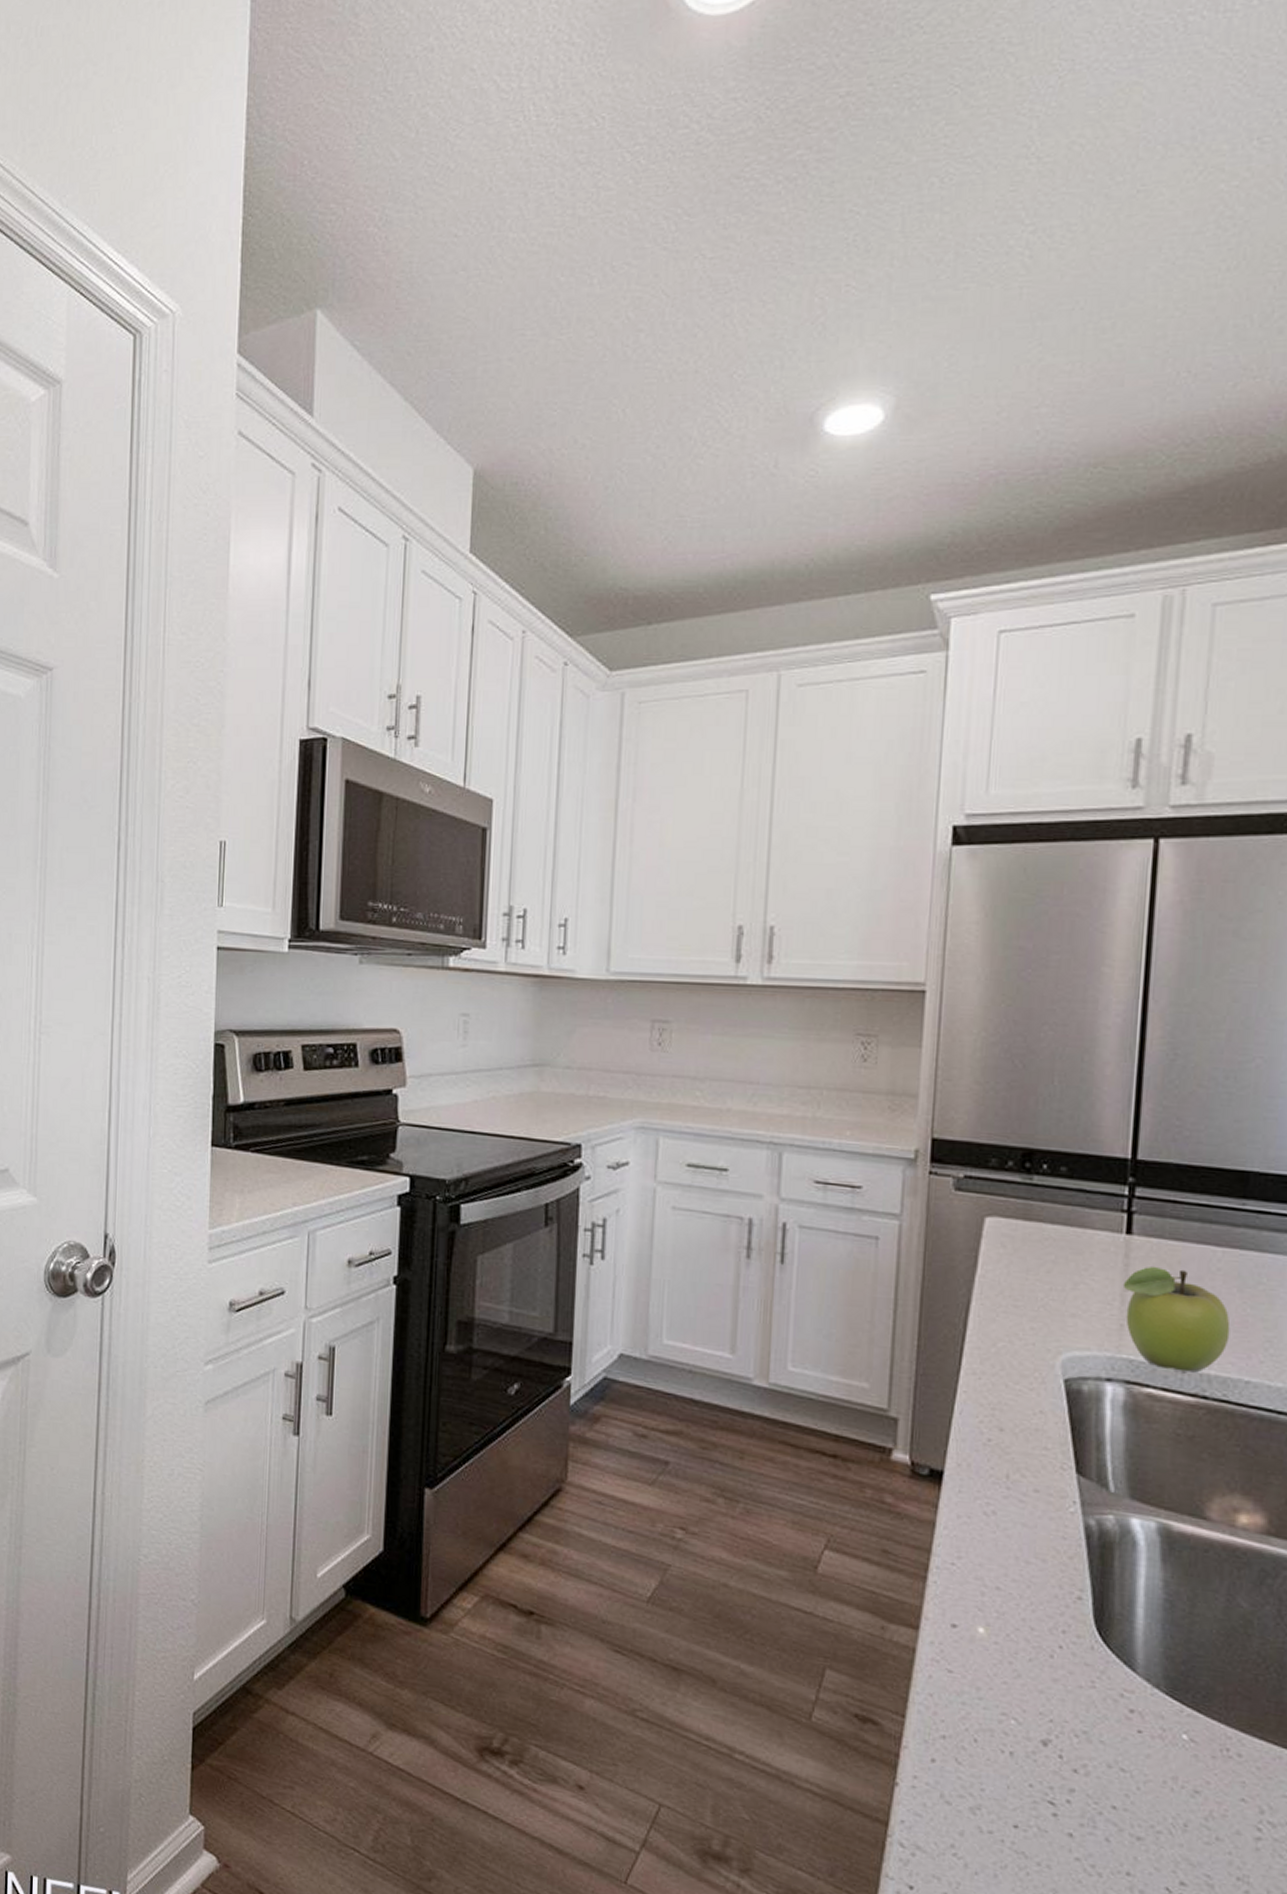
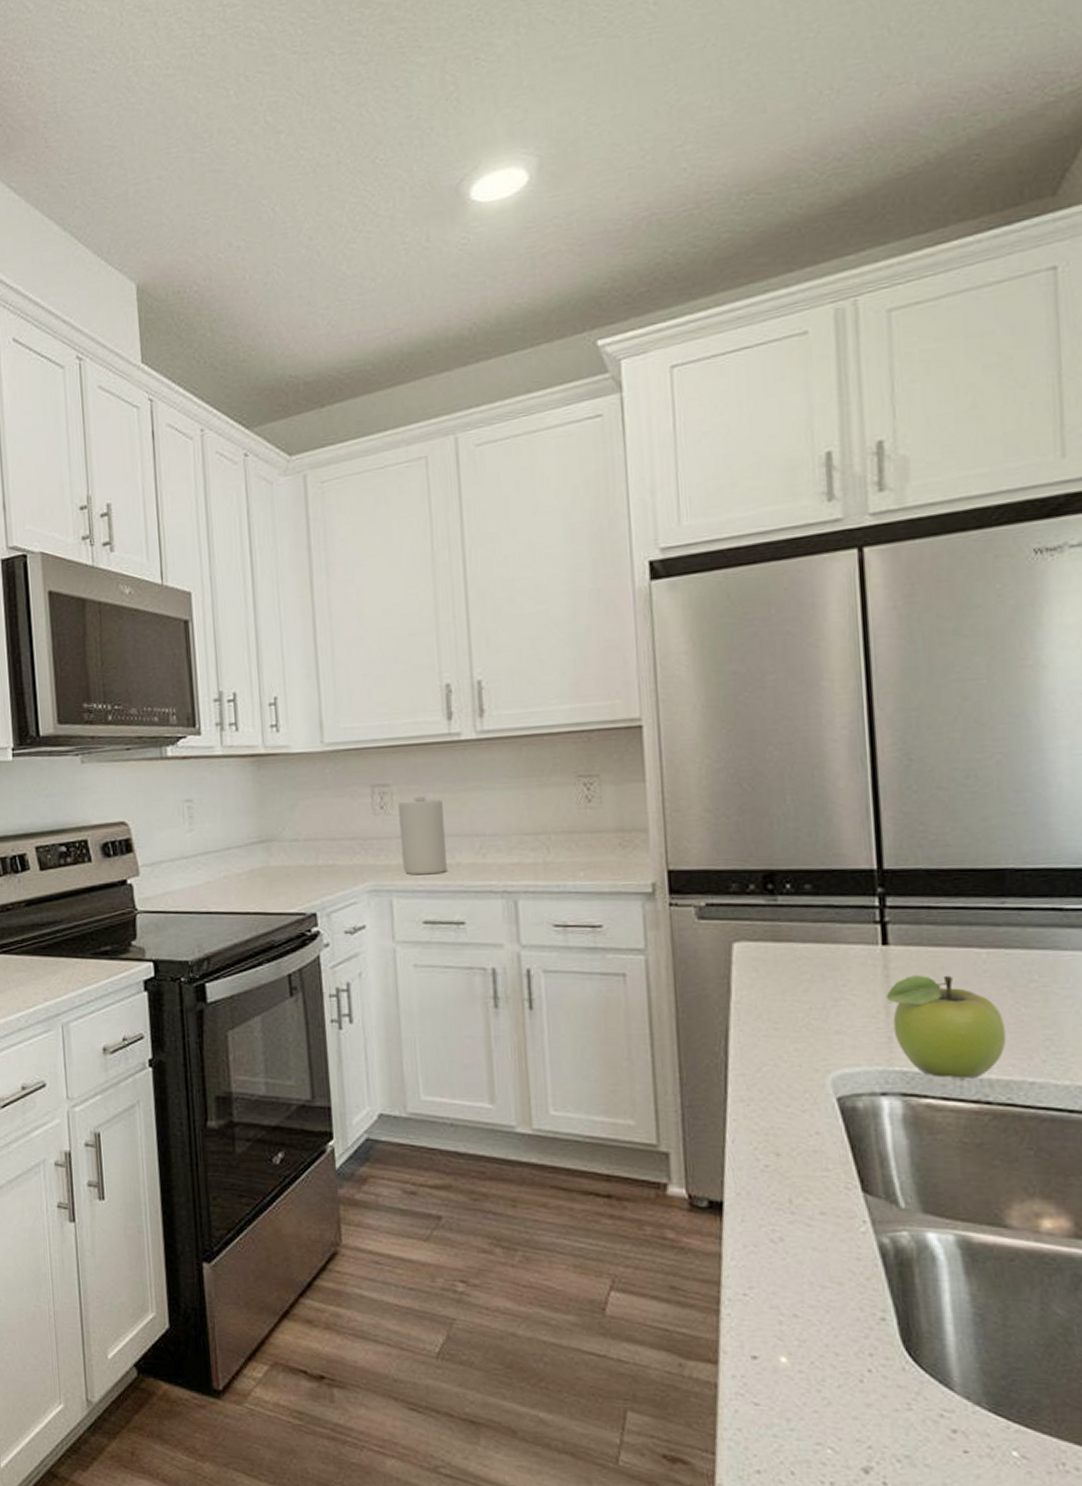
paper towel holder: none [673,1036,720,1118] -> present [398,795,447,875]

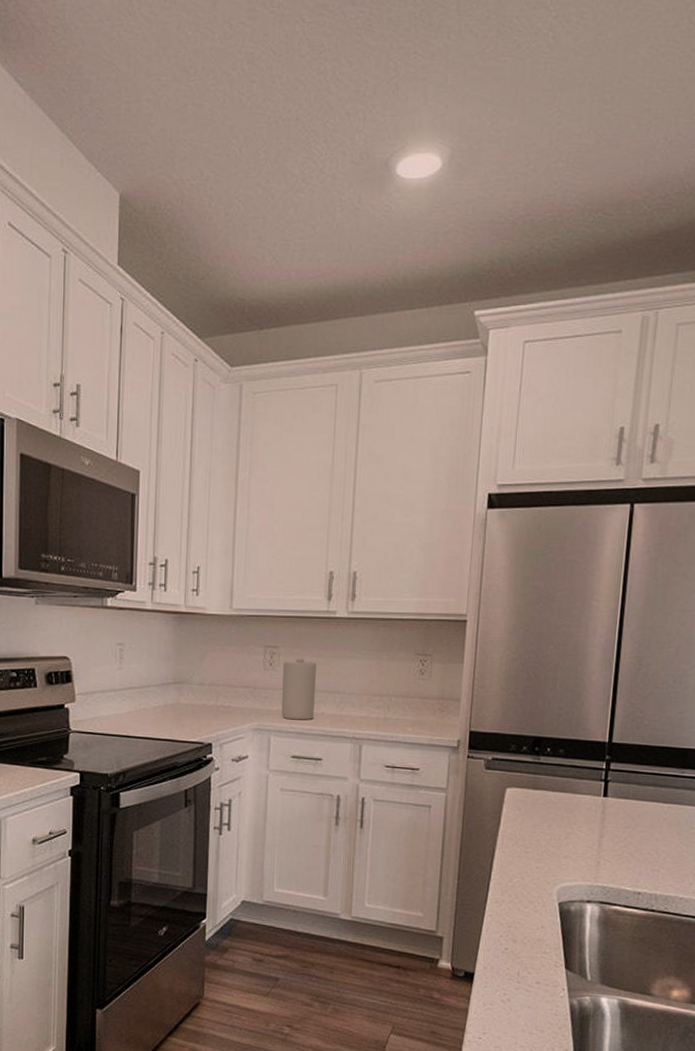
fruit: present [885,975,1007,1079] -> none [600,820,671,893]

